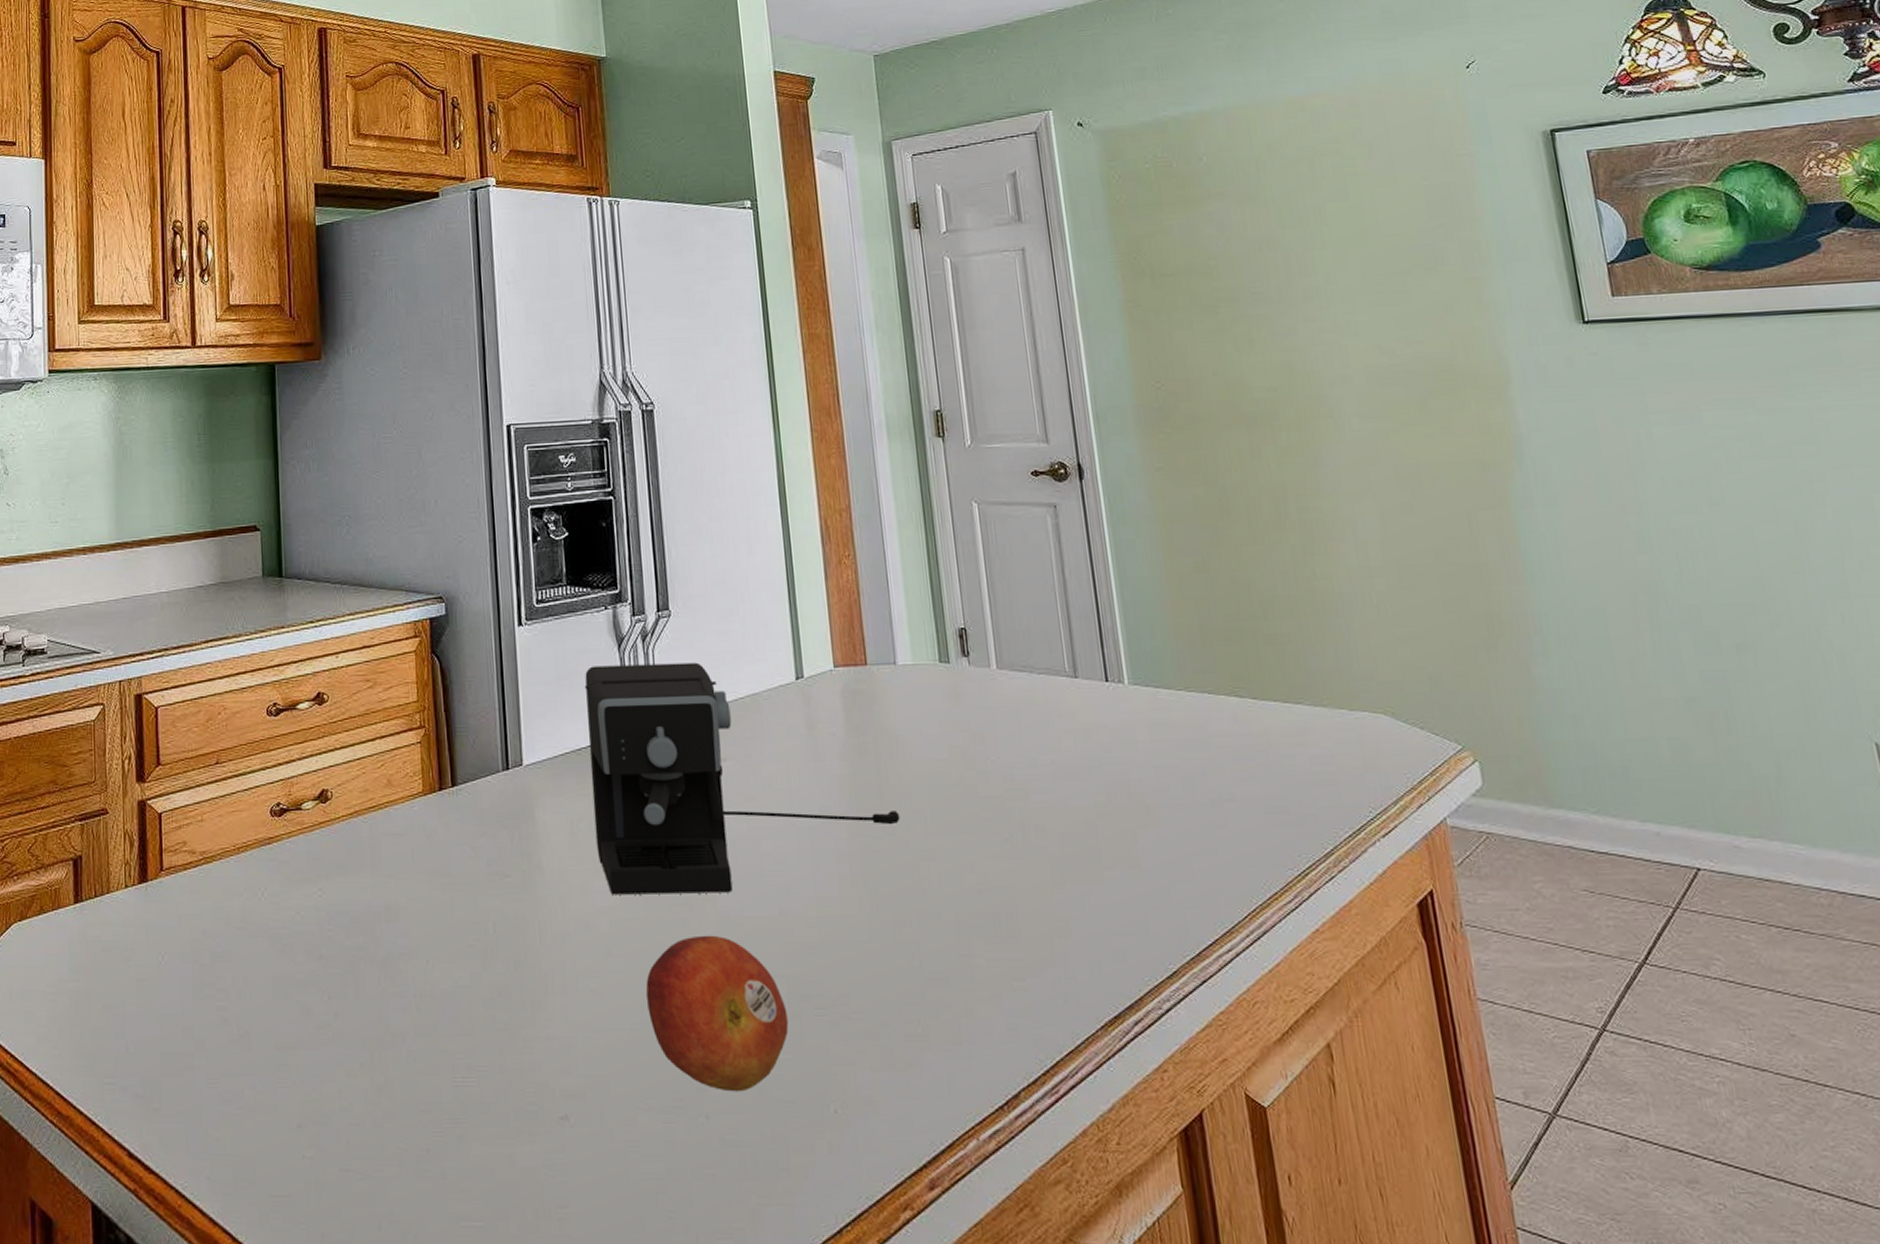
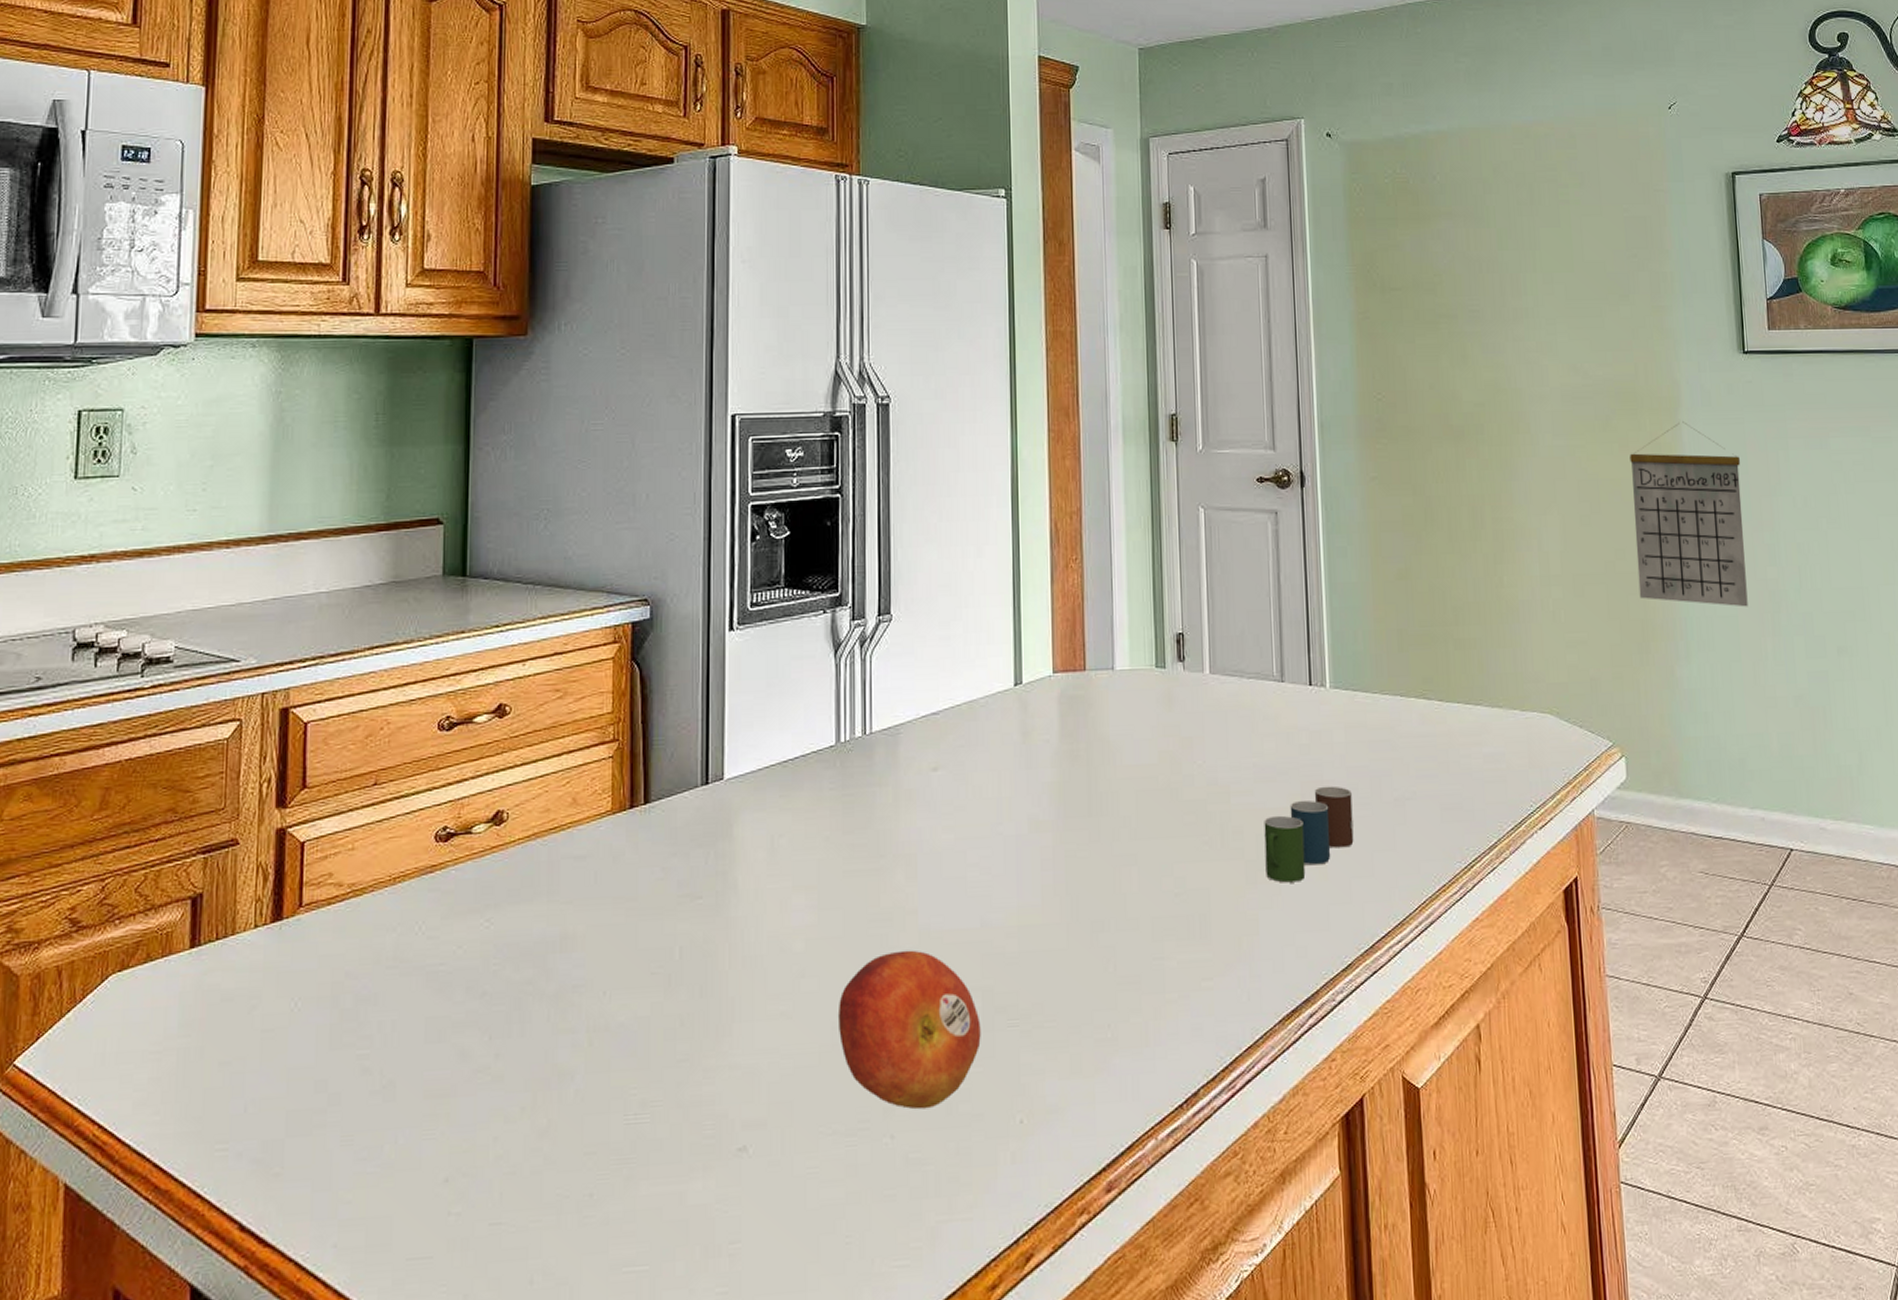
coffee maker: present [584,662,900,895] -> none [796,669,1106,913]
cup: none [1067,785,1169,884] -> present [1264,786,1355,883]
calendar: none [1454,399,1616,600] -> present [1630,422,1748,607]

